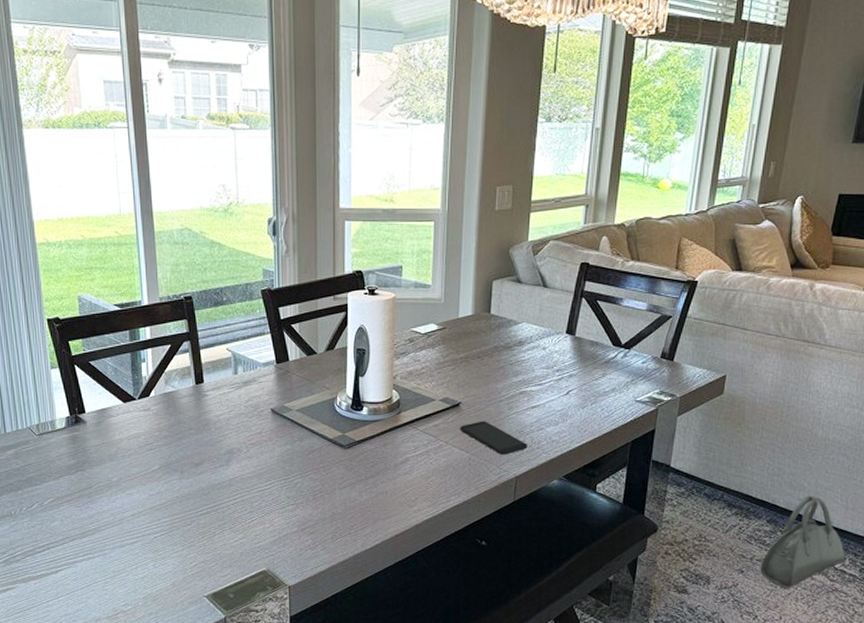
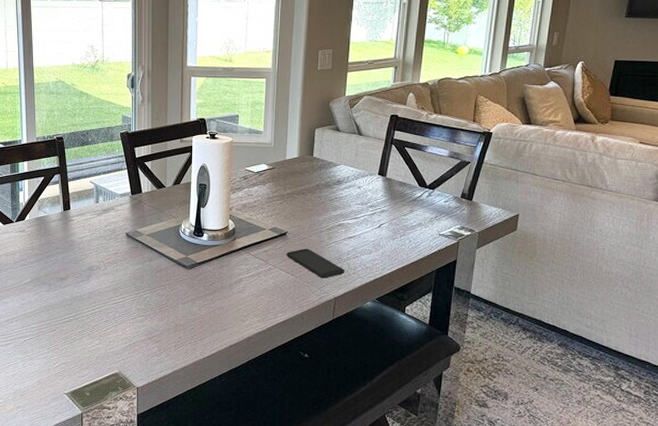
handbag: present [760,495,845,589] -> none [553,322,630,407]

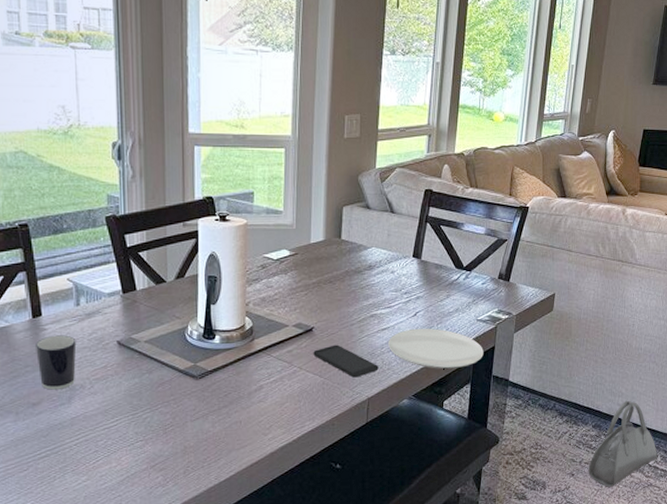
mug: none [65,225,95,269] -> present [36,335,77,390]
plate: none [354,238,445,277] -> present [388,328,483,369]
handbag: none [553,322,630,407] -> present [588,400,657,488]

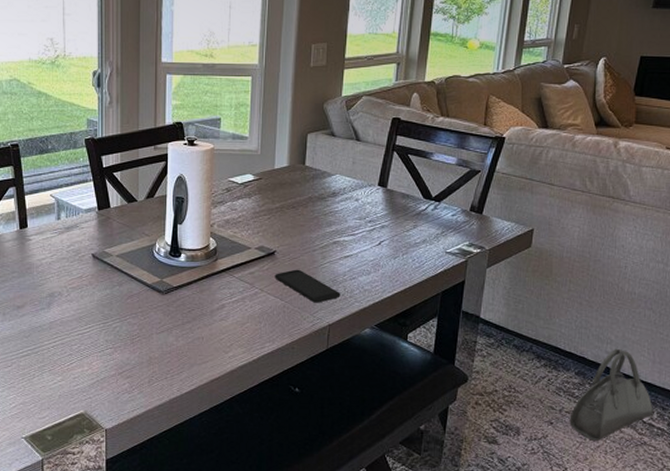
mug: present [36,335,77,390] -> none [22,246,56,295]
plate: present [388,328,483,369] -> none [351,257,452,301]

